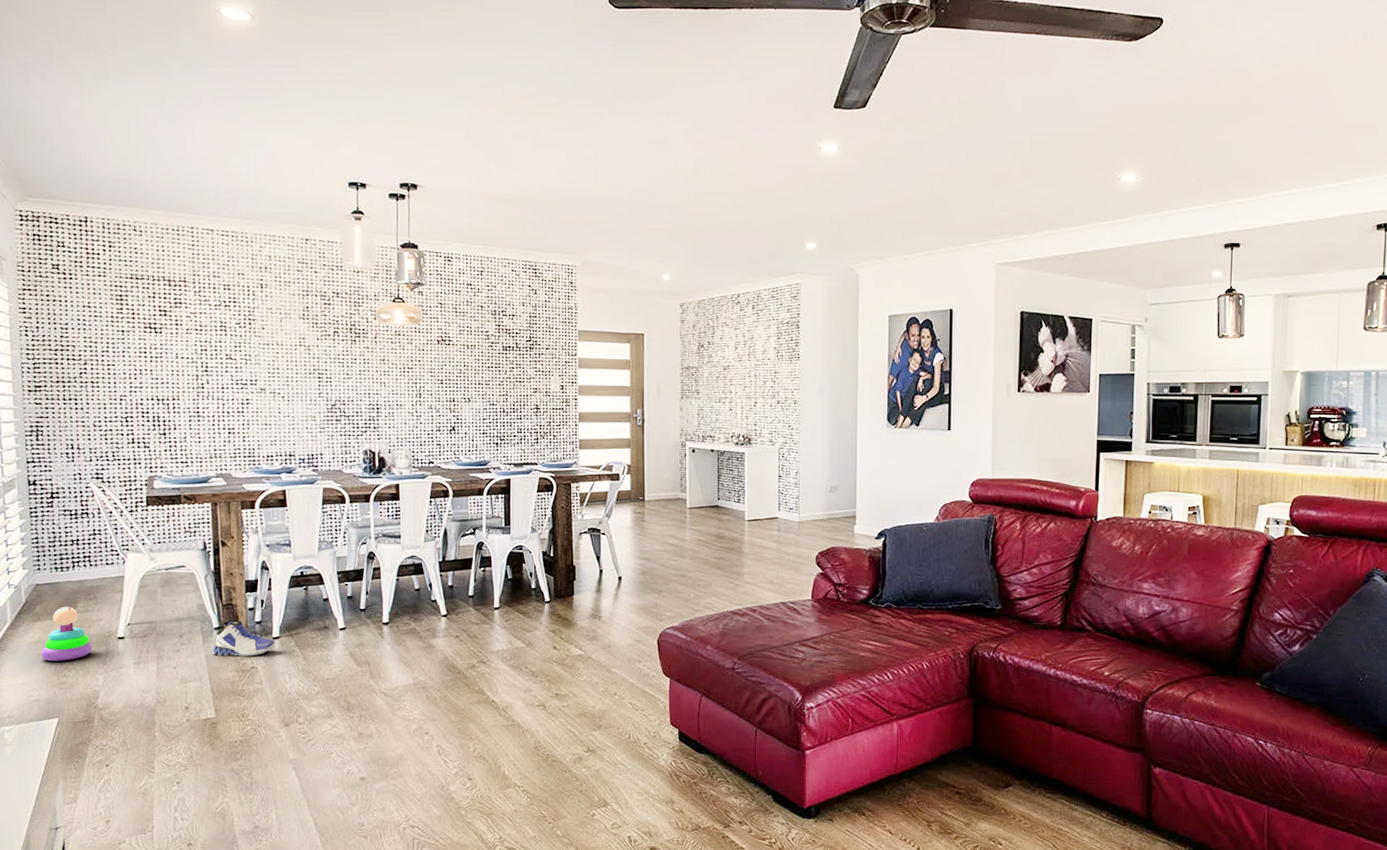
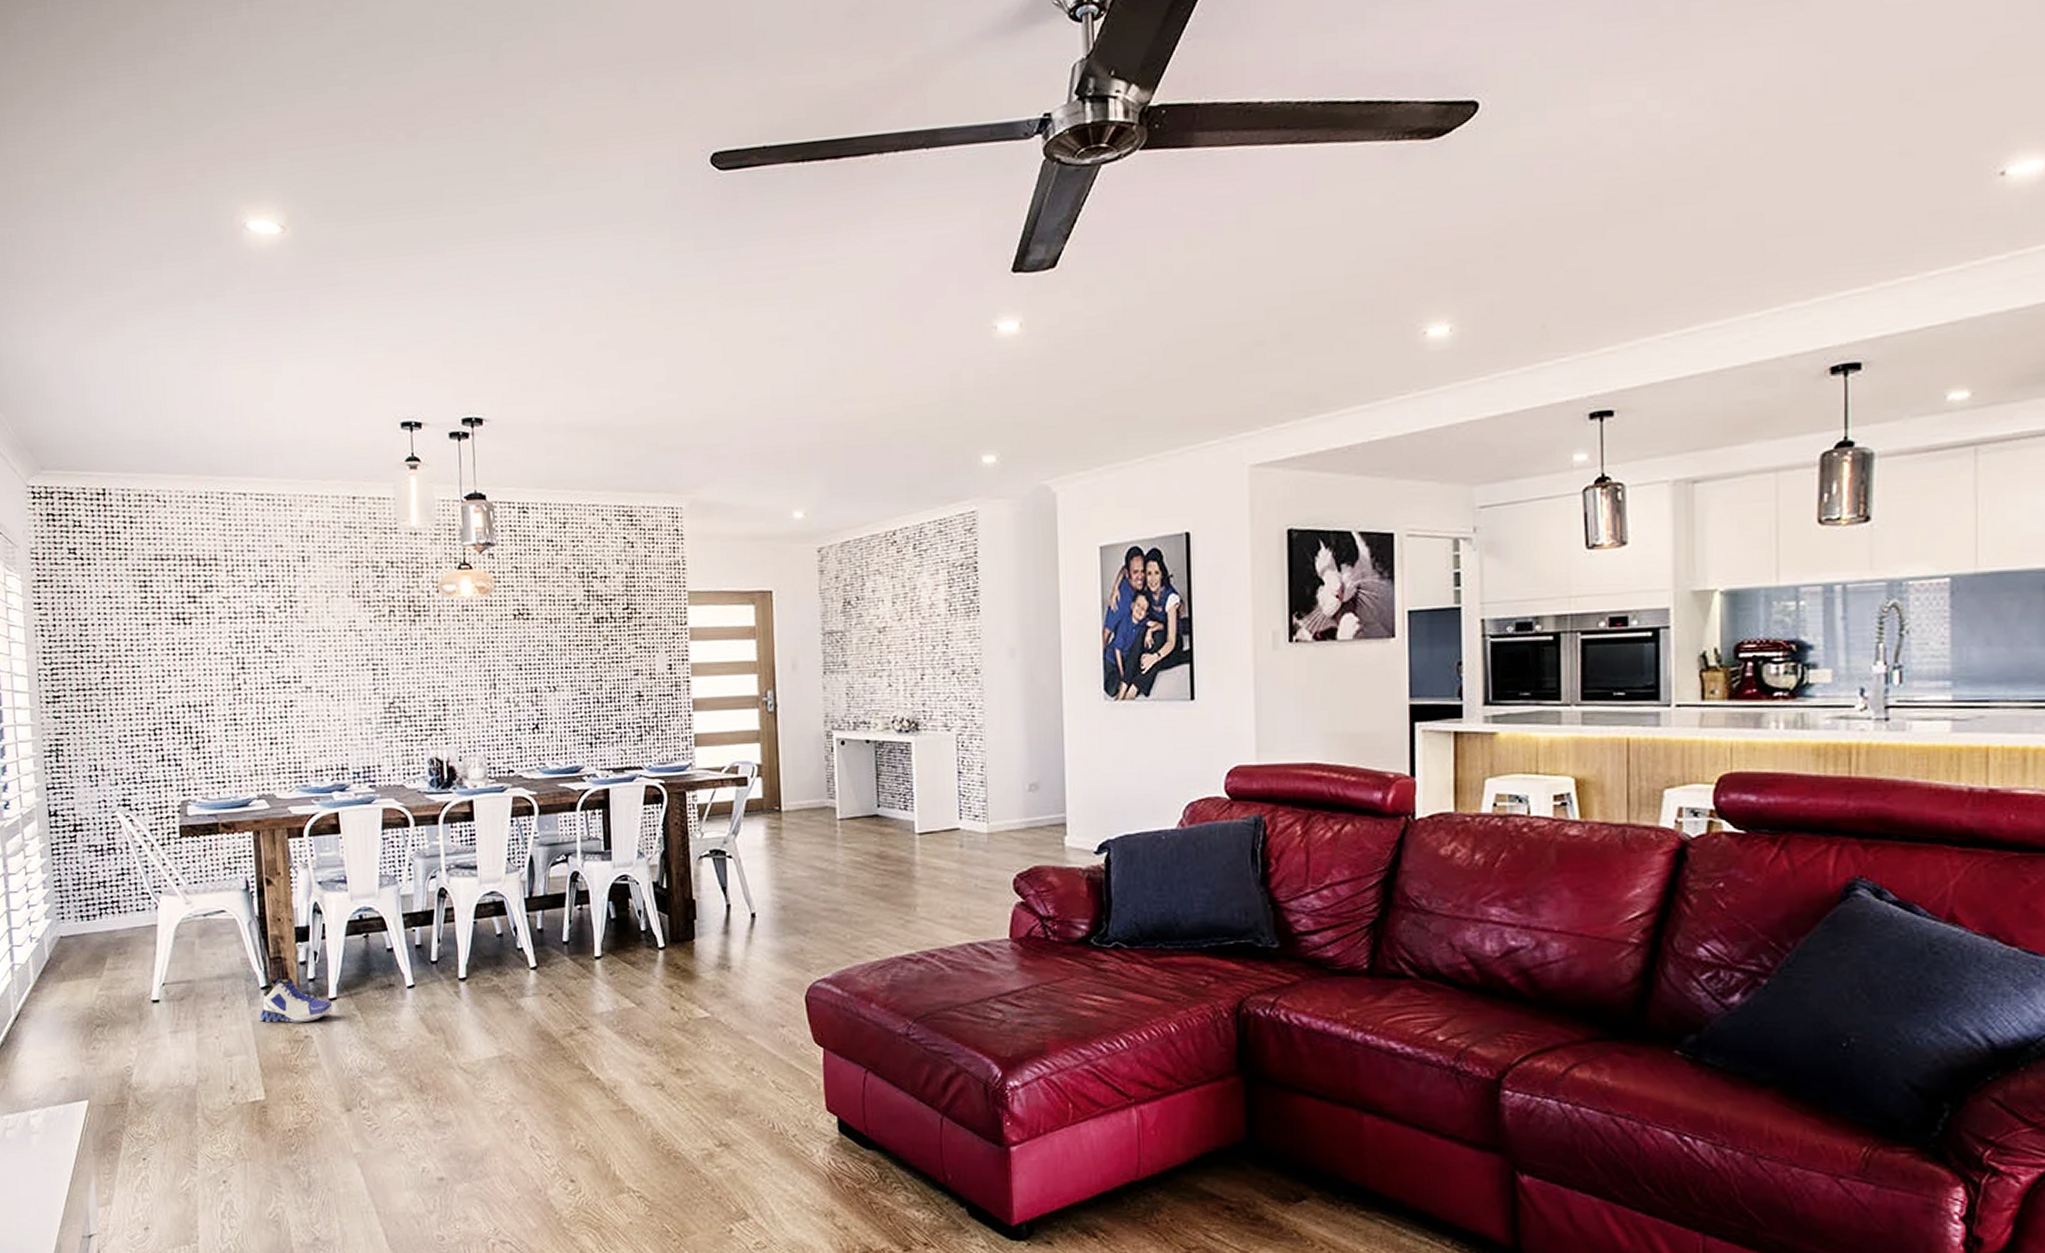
stacking toy: present [40,606,92,662] -> none [67,963,124,1031]

